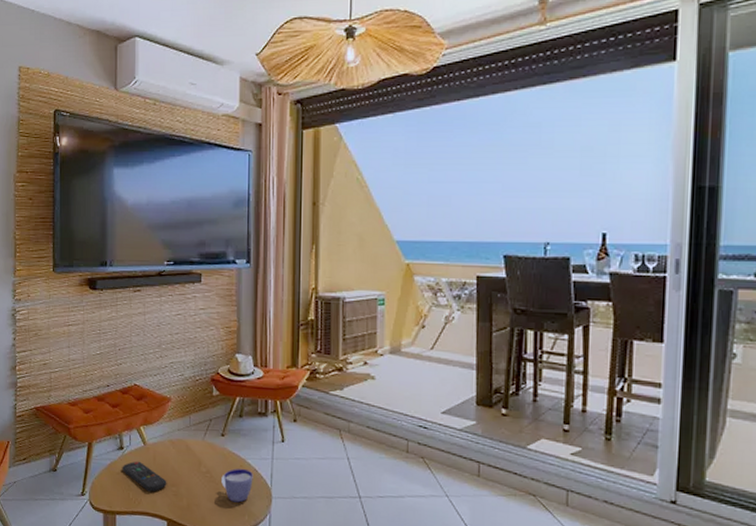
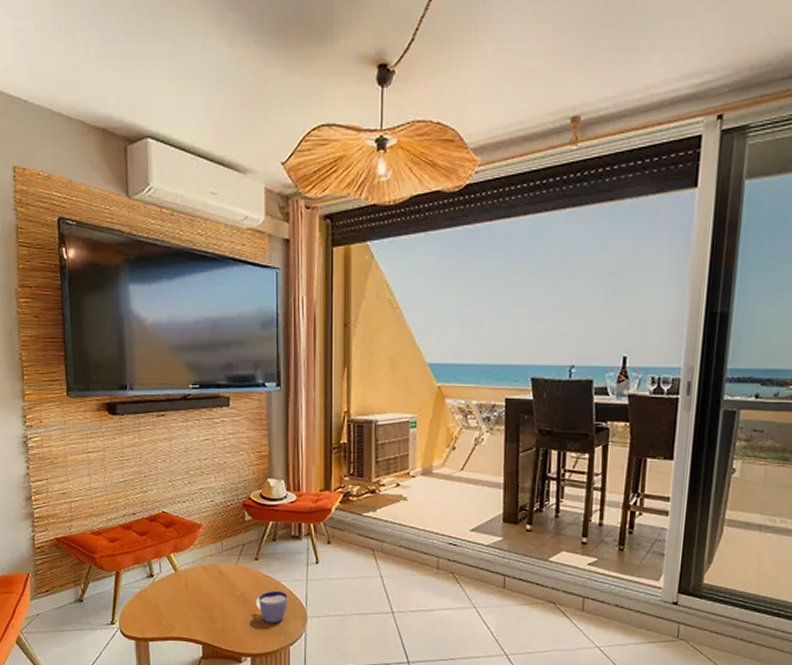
remote control: present [122,461,167,492] -> none [153,588,201,618]

